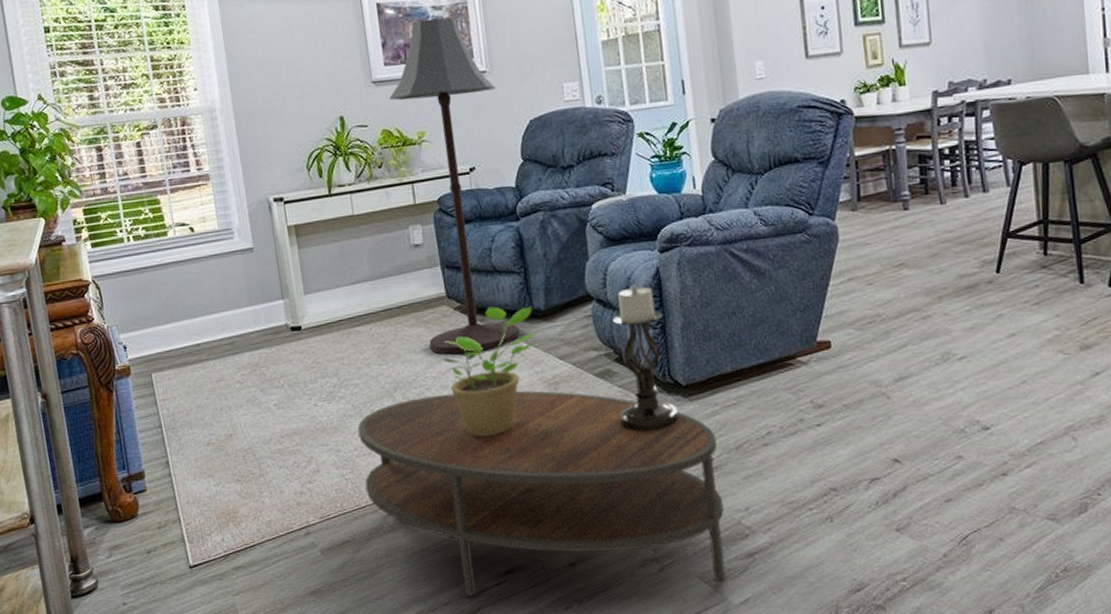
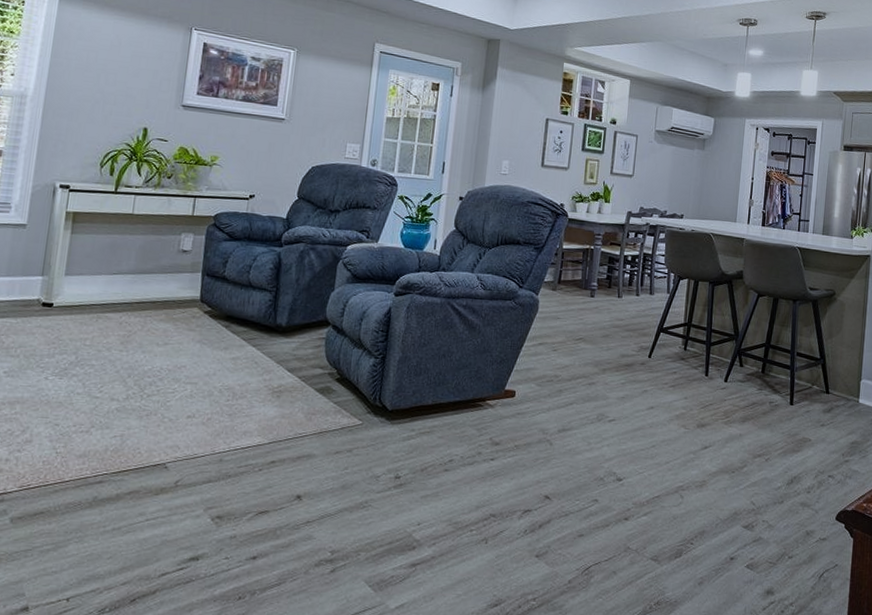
coffee table: present [357,390,726,596] -> none [73,386,407,588]
floor lamp: present [389,17,520,355] -> none [172,65,290,354]
potted plant: present [443,306,537,438] -> none [182,316,275,431]
candle holder: present [612,284,680,432] -> none [327,318,386,446]

